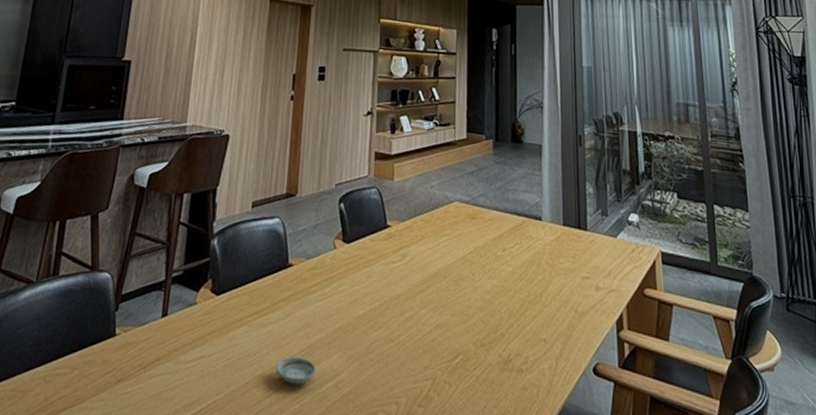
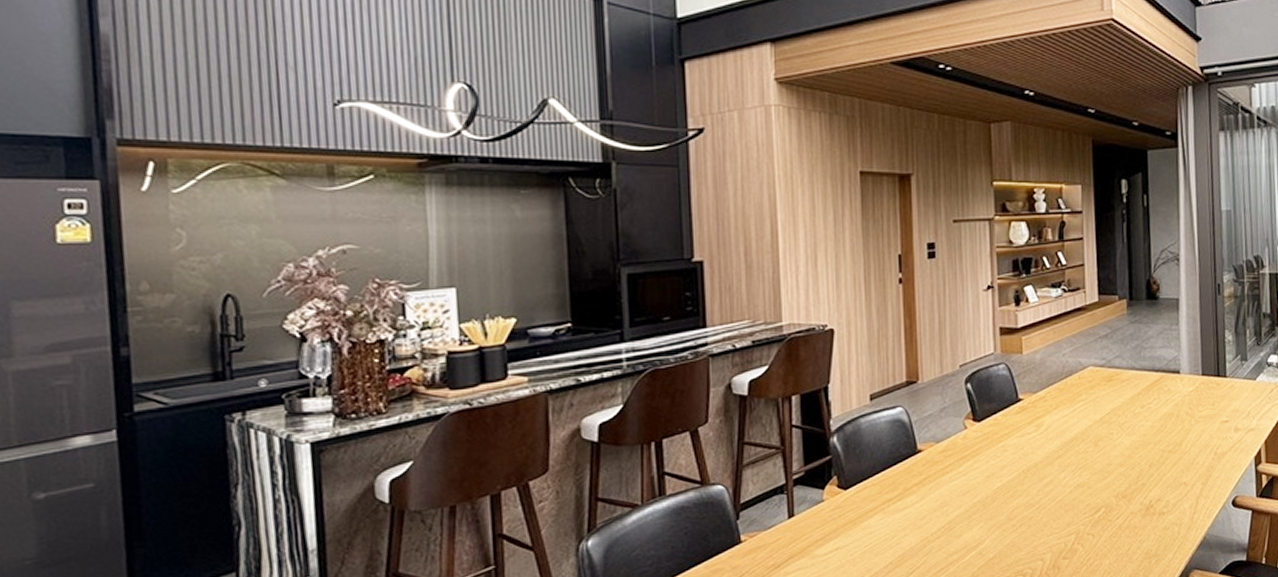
saucer: present [275,356,317,386] -> none [916,533,958,560]

